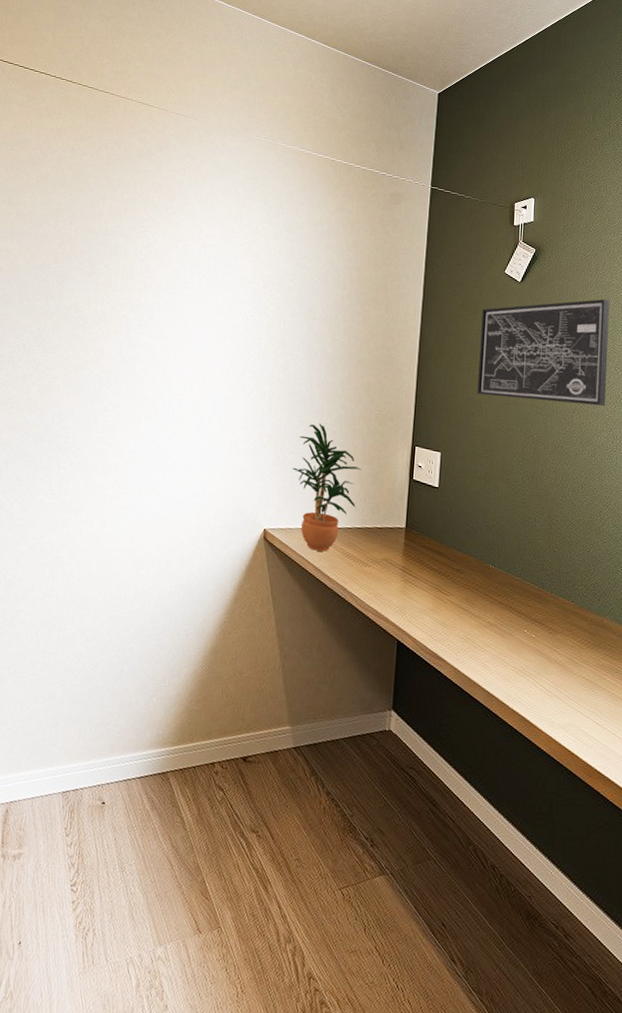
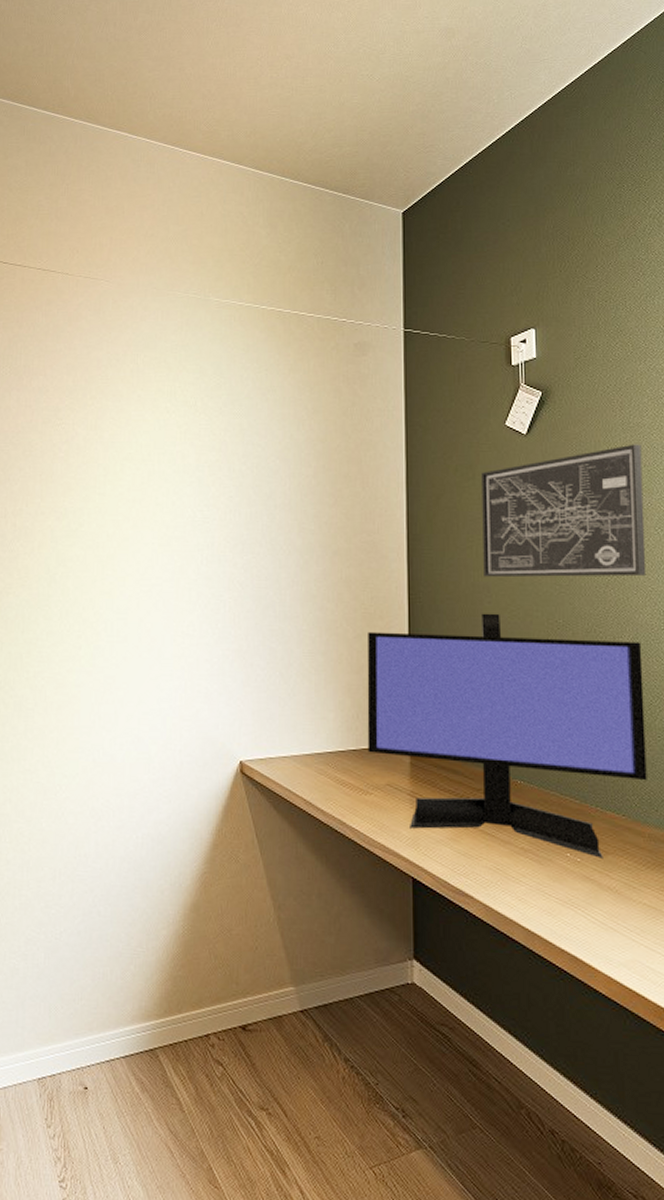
potted plant: present [292,423,362,552] -> none [267,630,350,782]
monitor: none [370,424,598,636] -> present [367,613,647,859]

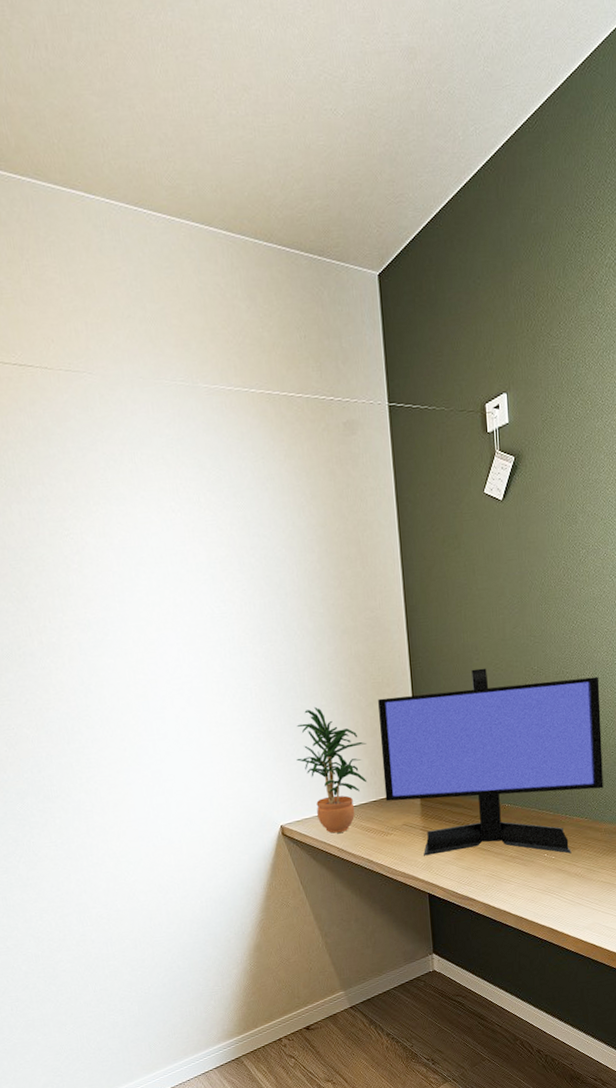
potted plant: none [267,630,350,782] -> present [296,706,368,834]
wall art: present [481,444,647,578] -> none [465,499,603,638]

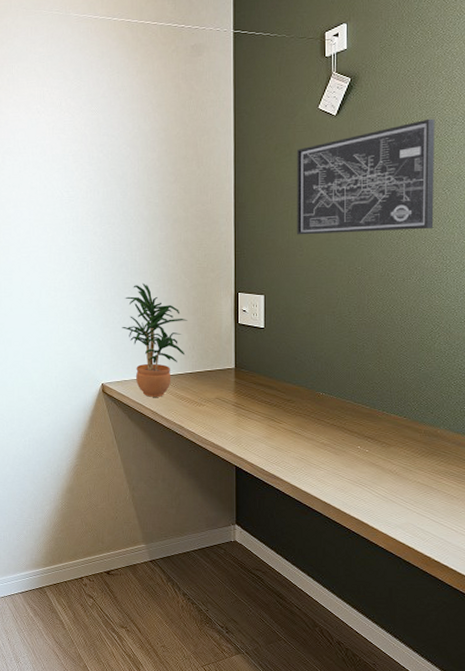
monitor: present [378,668,603,856] -> none [201,264,427,449]
wall art: none [465,499,603,638] -> present [297,118,435,235]

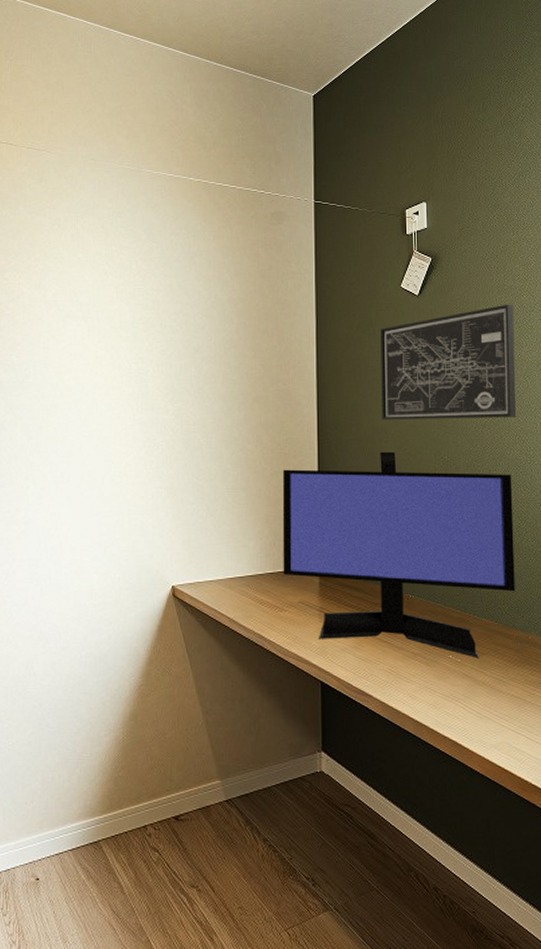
potted plant: present [122,283,188,397] -> none [195,469,268,602]
monitor: none [201,264,427,449] -> present [282,451,515,658]

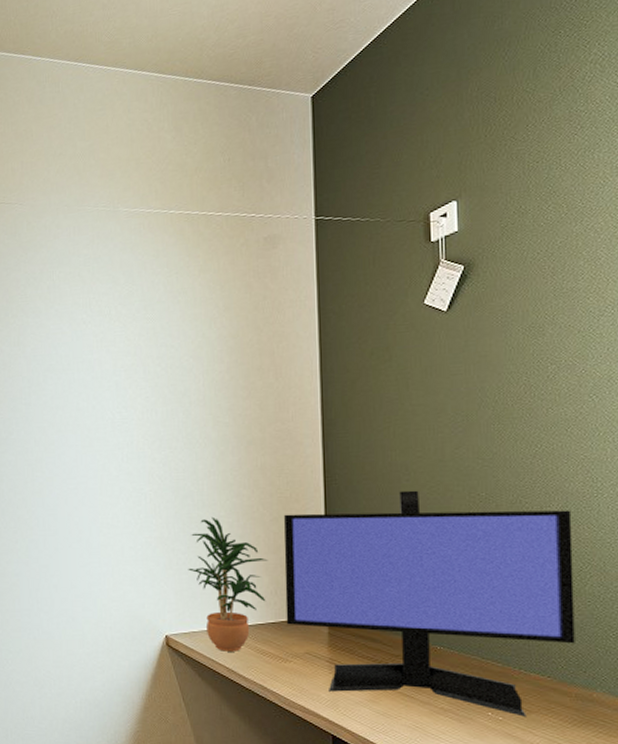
potted plant: none [195,469,268,602] -> present [188,516,268,652]
wall art: present [380,304,517,420] -> none [399,309,579,456]

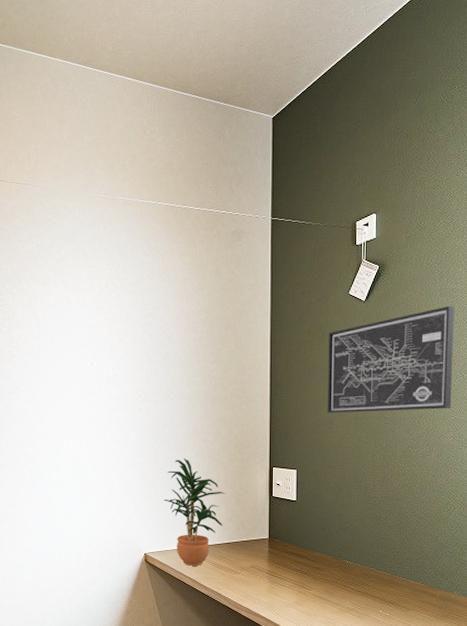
monitor: present [284,490,575,717] -> none [238,440,444,613]
wall art: none [399,309,579,456] -> present [328,305,455,414]

